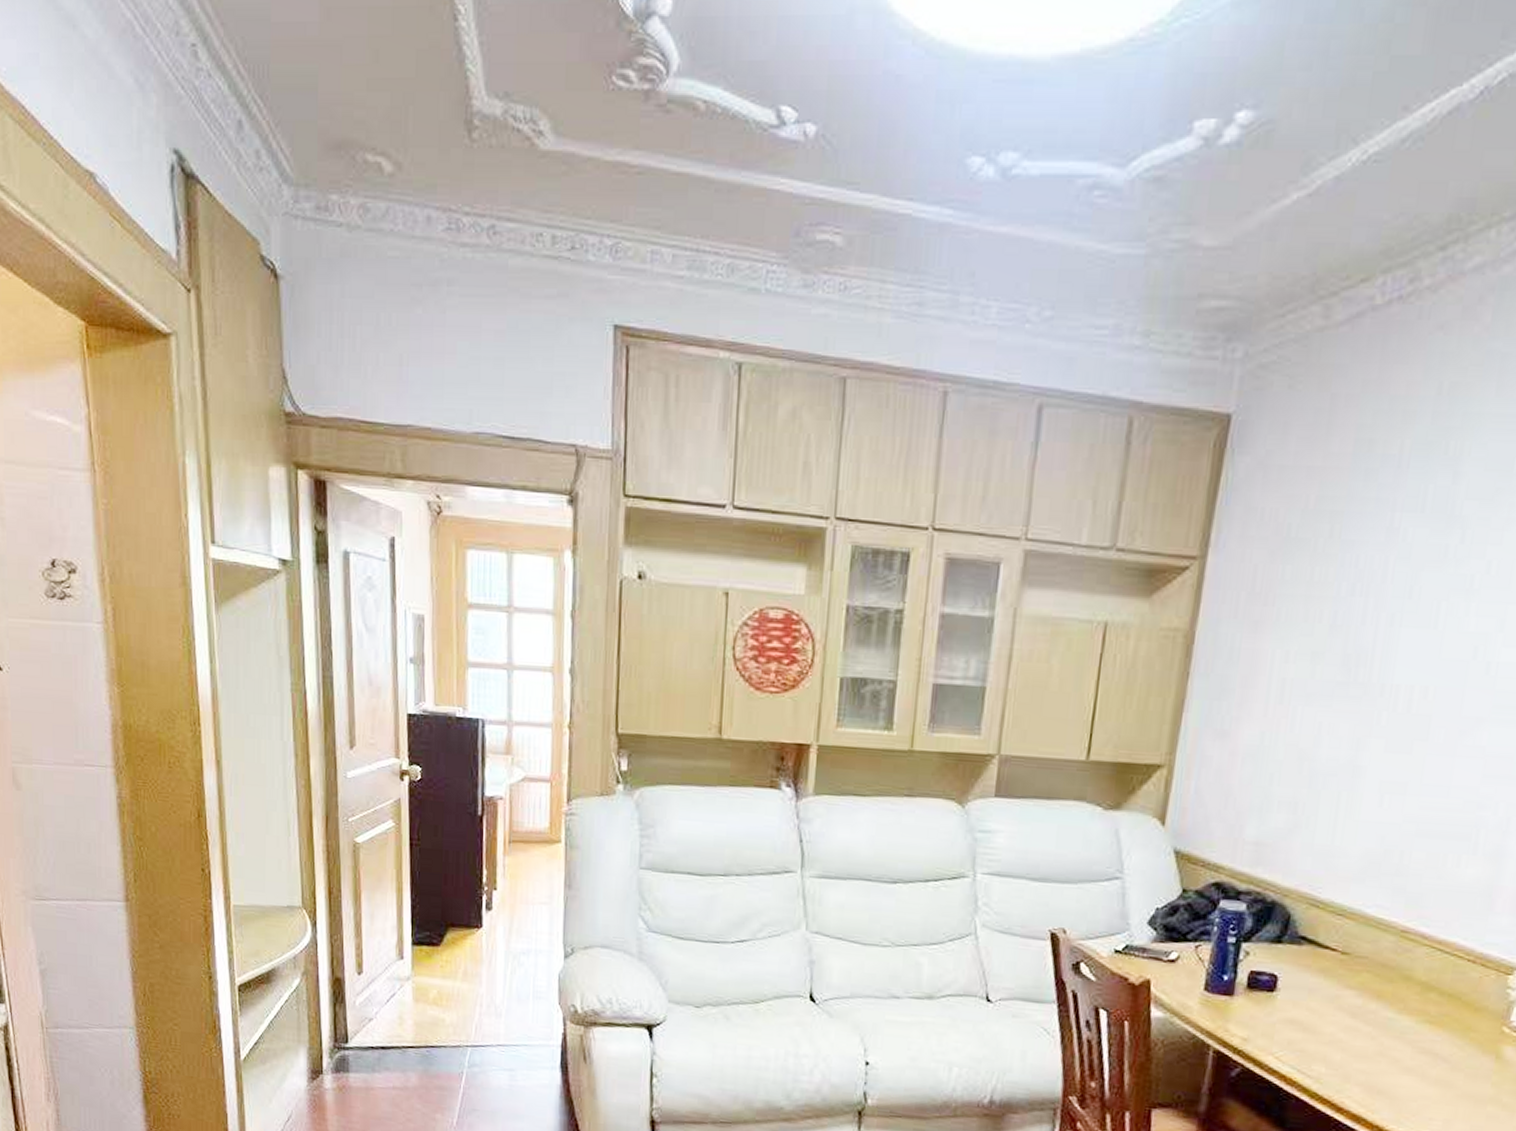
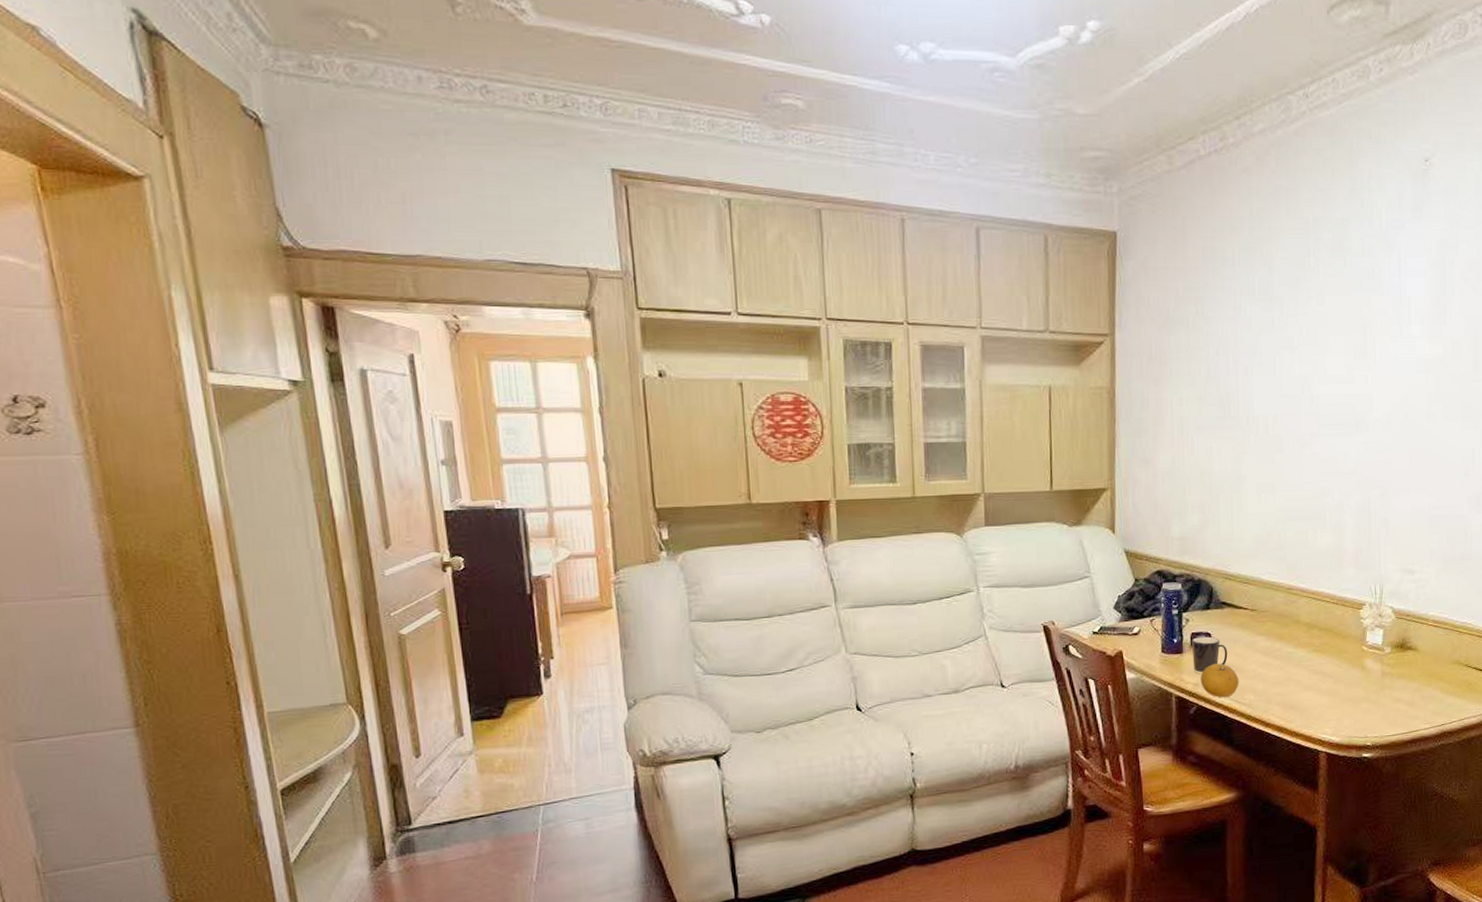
mug: none [1245,977,1298,1027] -> present [1192,636,1228,674]
fruit: none [1252,1016,1308,1064] -> present [1200,663,1239,698]

